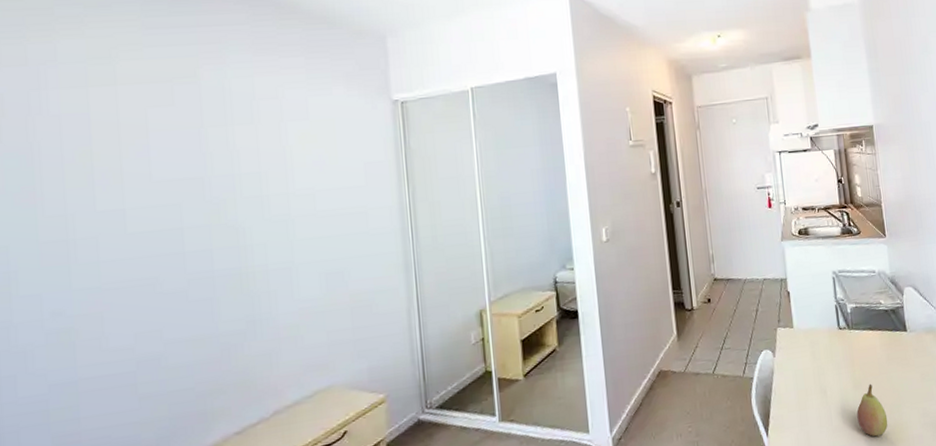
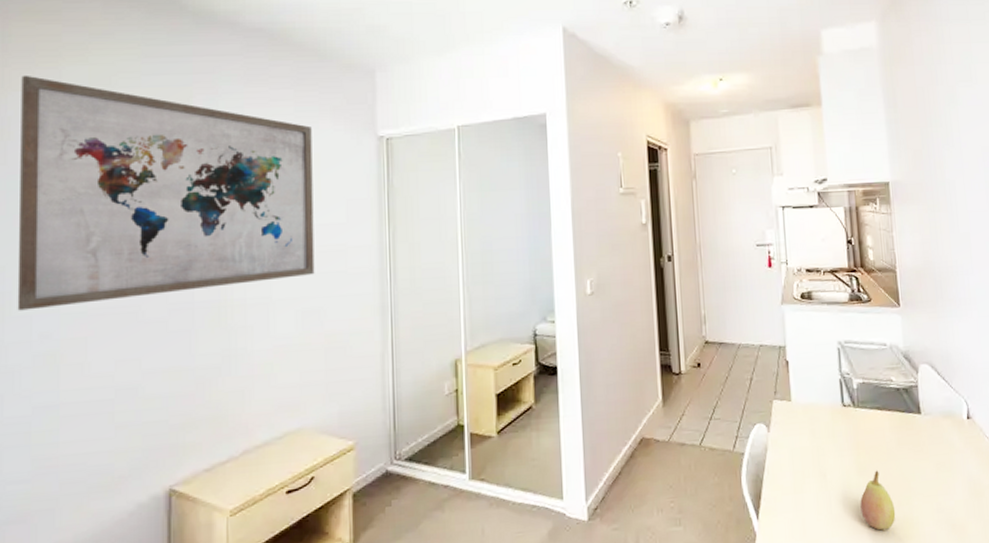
wall art: none [12,50,336,290] -> present [17,75,315,311]

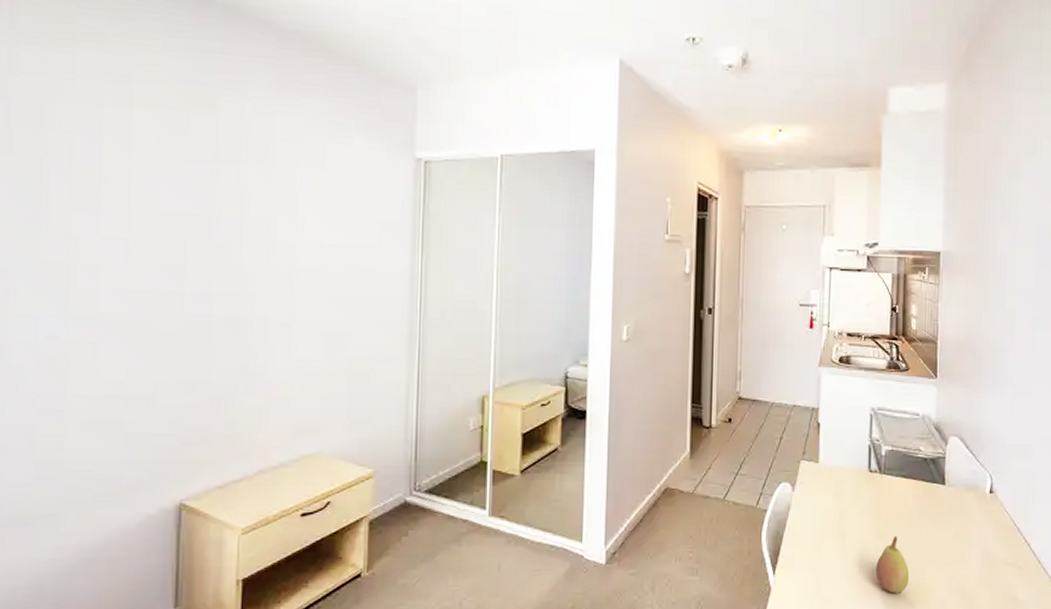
wall art: present [17,75,315,311] -> none [22,57,346,310]

